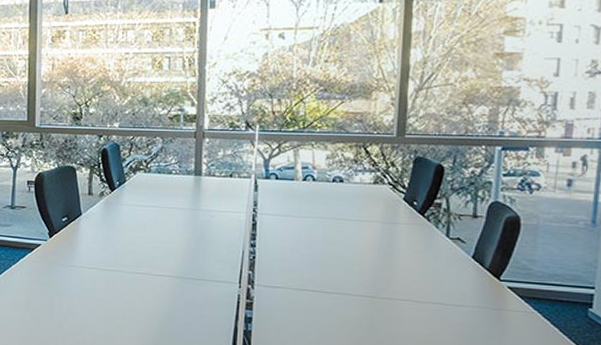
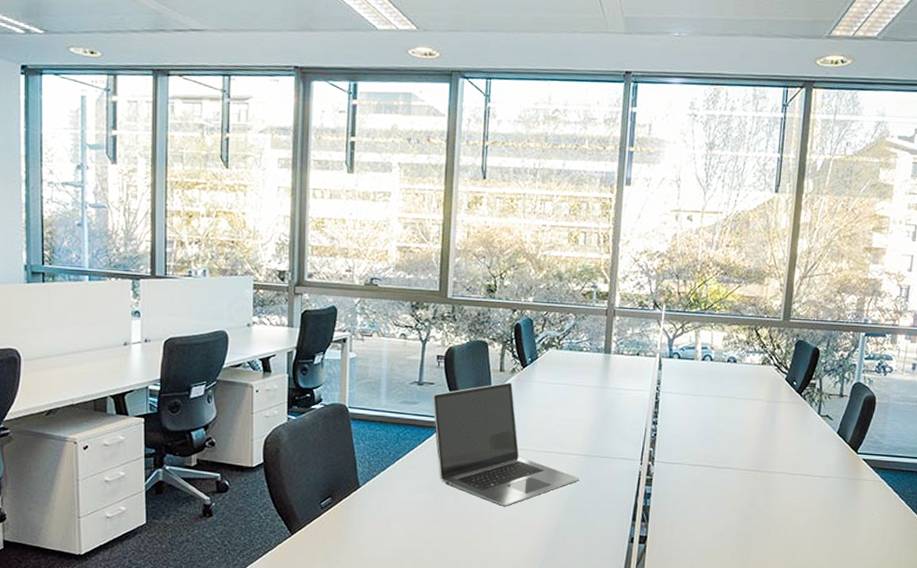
laptop: none [24,205,174,326] -> present [432,382,580,506]

